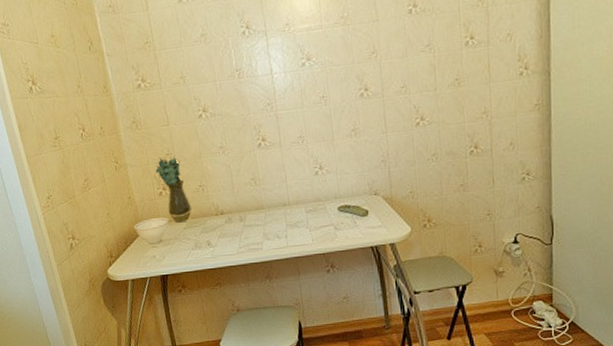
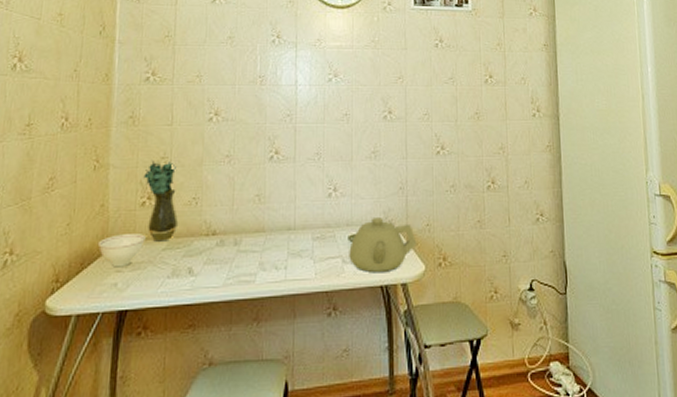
teapot: none [339,189,402,236] -> present [349,218,417,273]

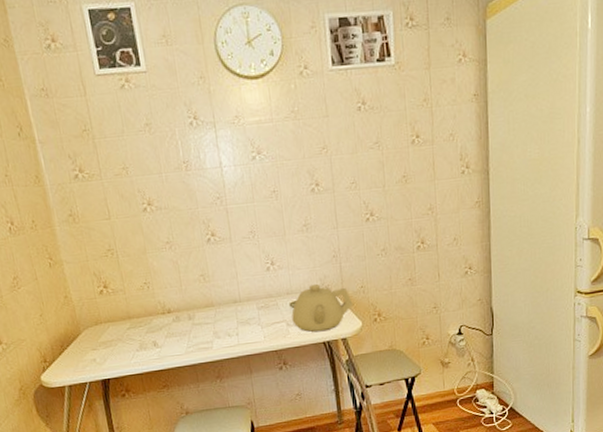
bowl: present [97,234,146,268] -> none [70,317,111,347]
vase: present [143,160,178,242] -> none [95,253,136,323]

